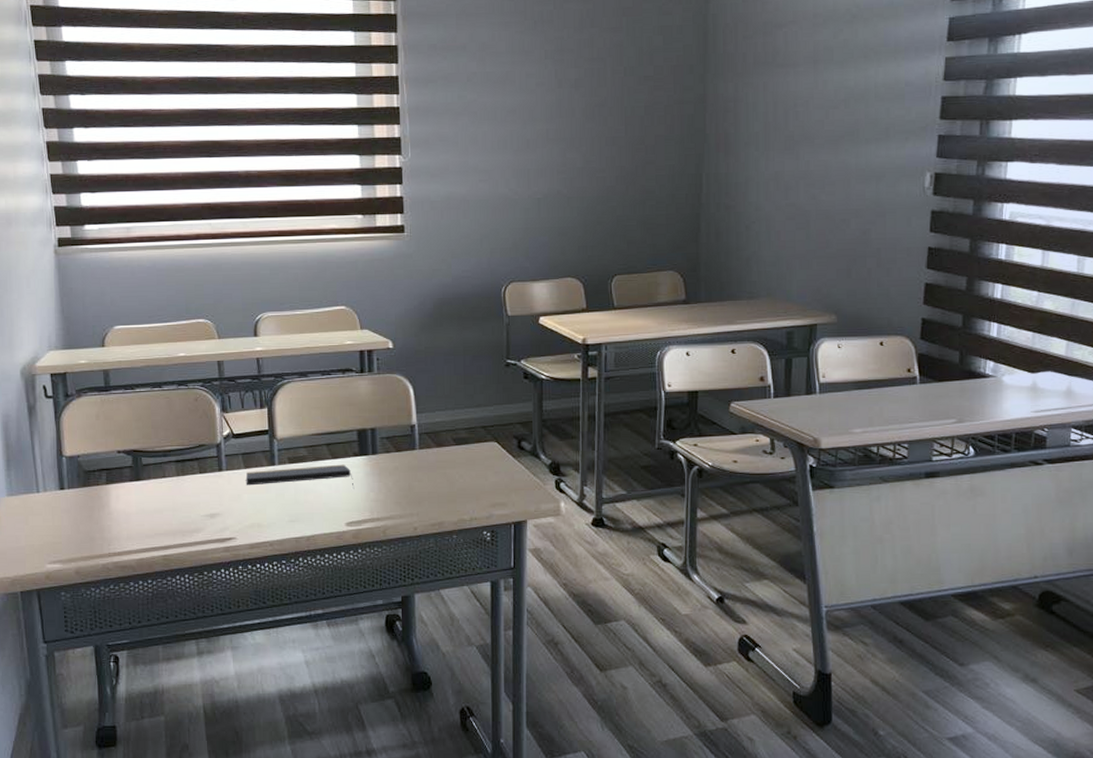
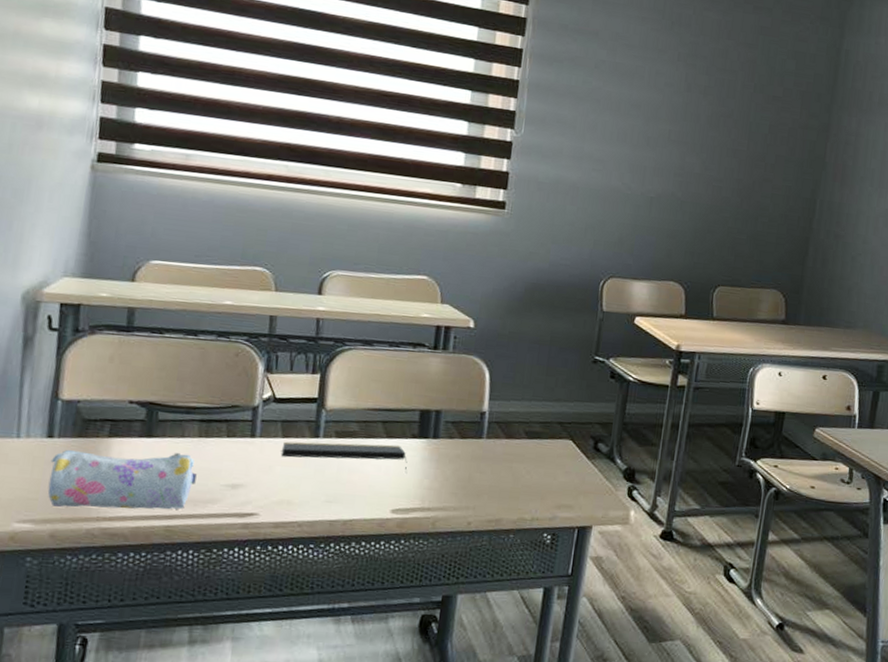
pencil case: none [65,491,181,547] -> present [47,450,197,510]

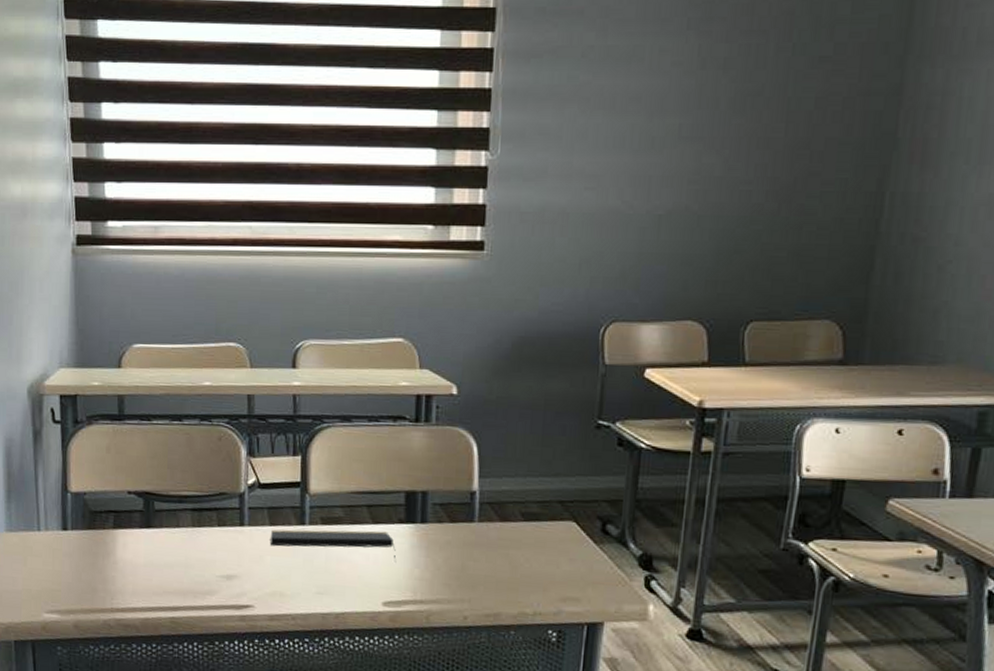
pencil case: present [47,450,197,510] -> none [67,542,194,601]

